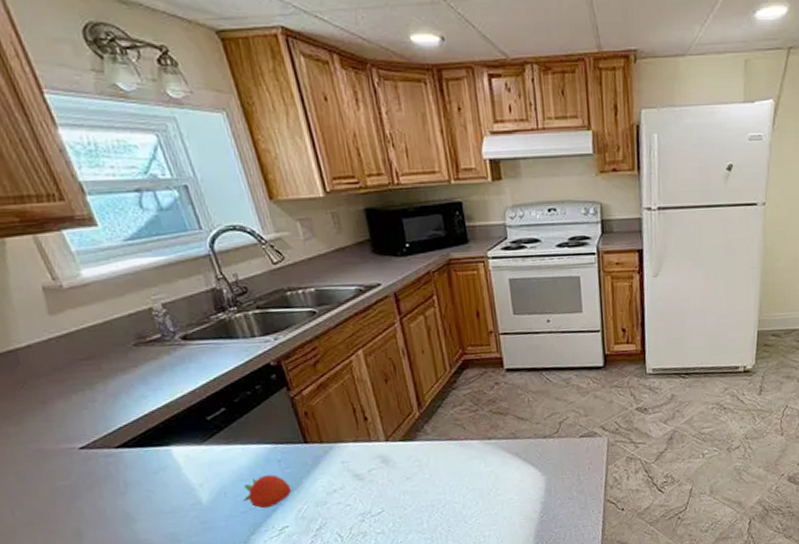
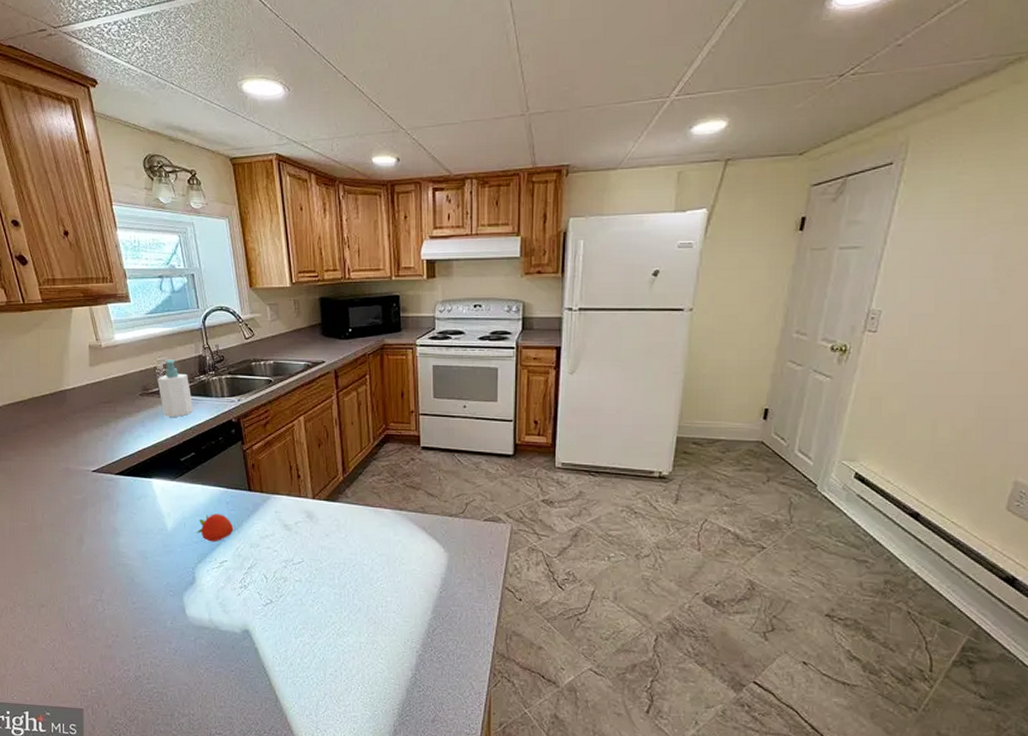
soap bottle: none [156,296,216,369] -> present [157,359,194,417]

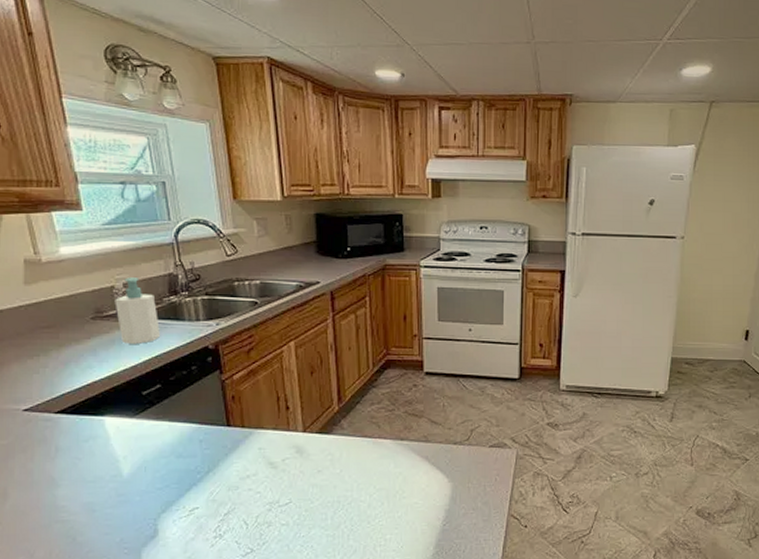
fruit: present [197,514,234,542] -> none [161,454,208,487]

